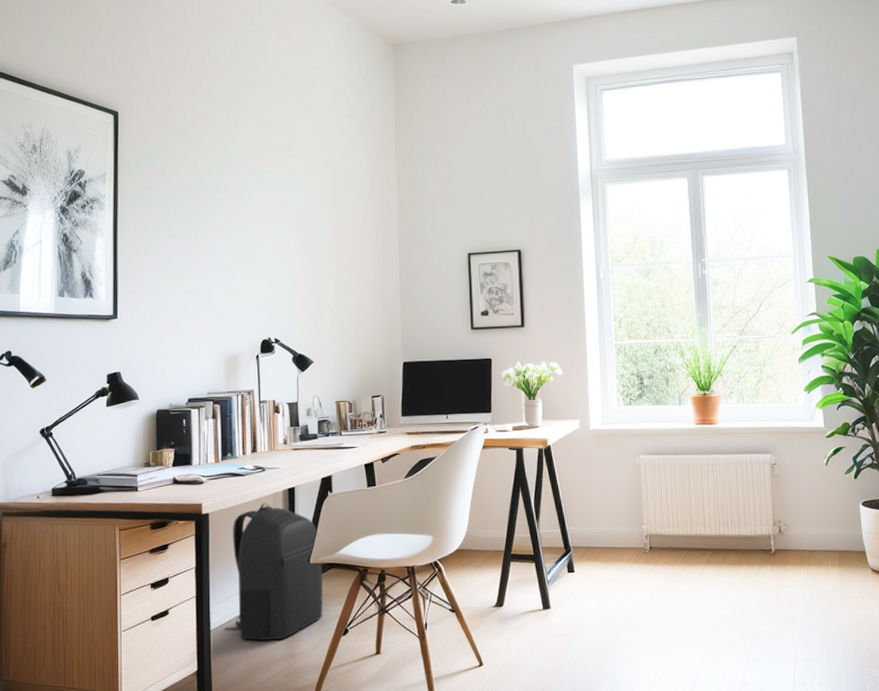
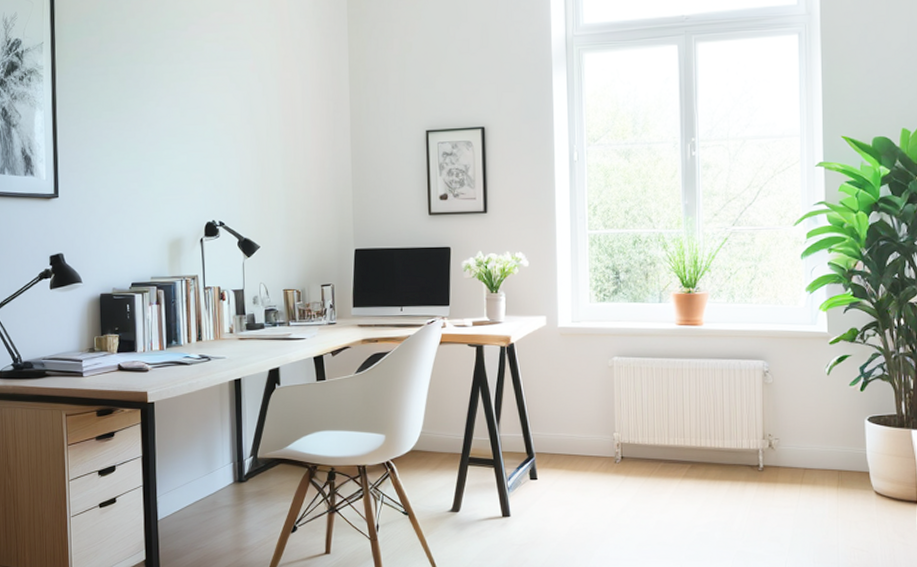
backpack: present [224,503,323,641] -> none [172,393,271,533]

